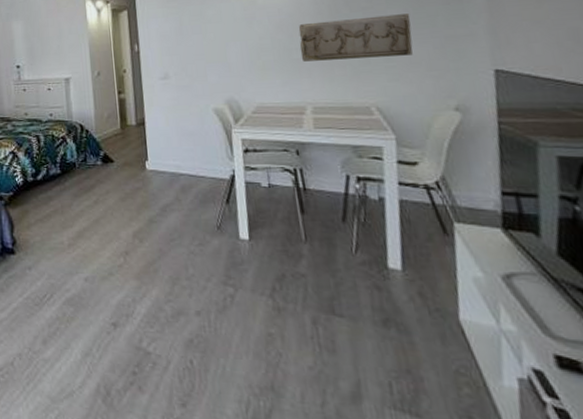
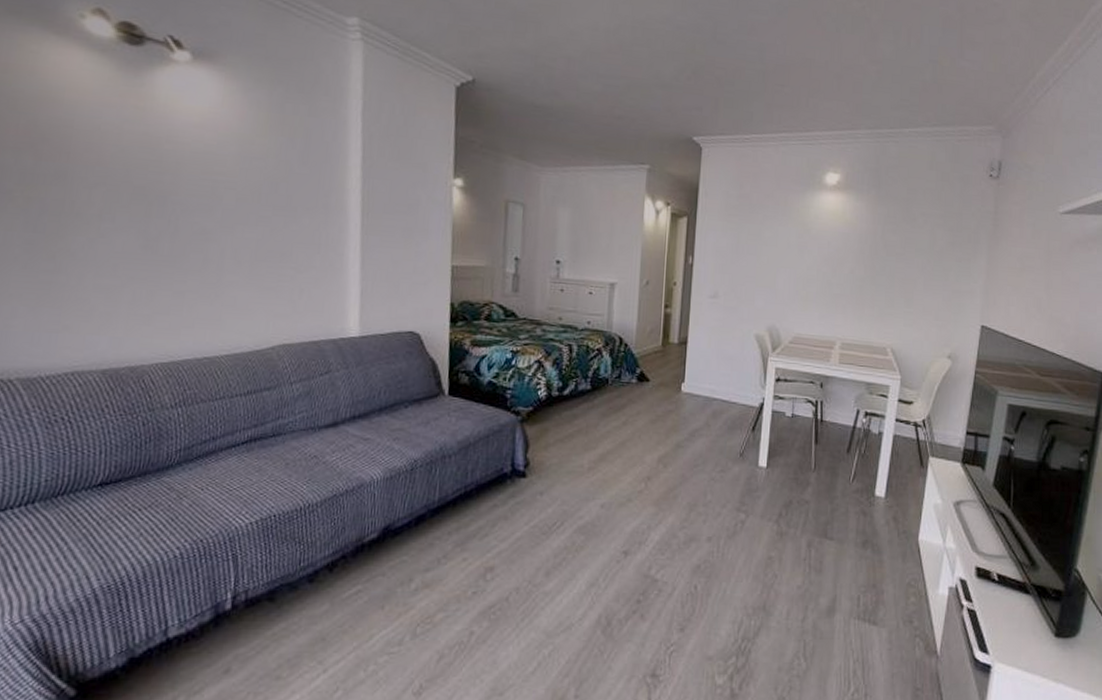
relief sculpture: present [298,13,413,62] -> none [839,260,931,304]

